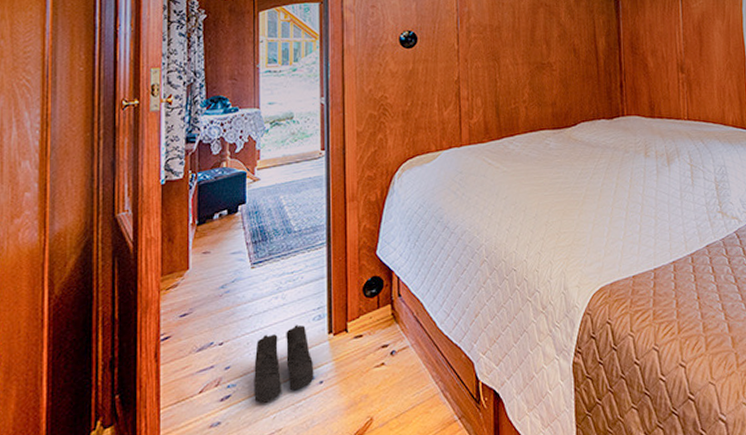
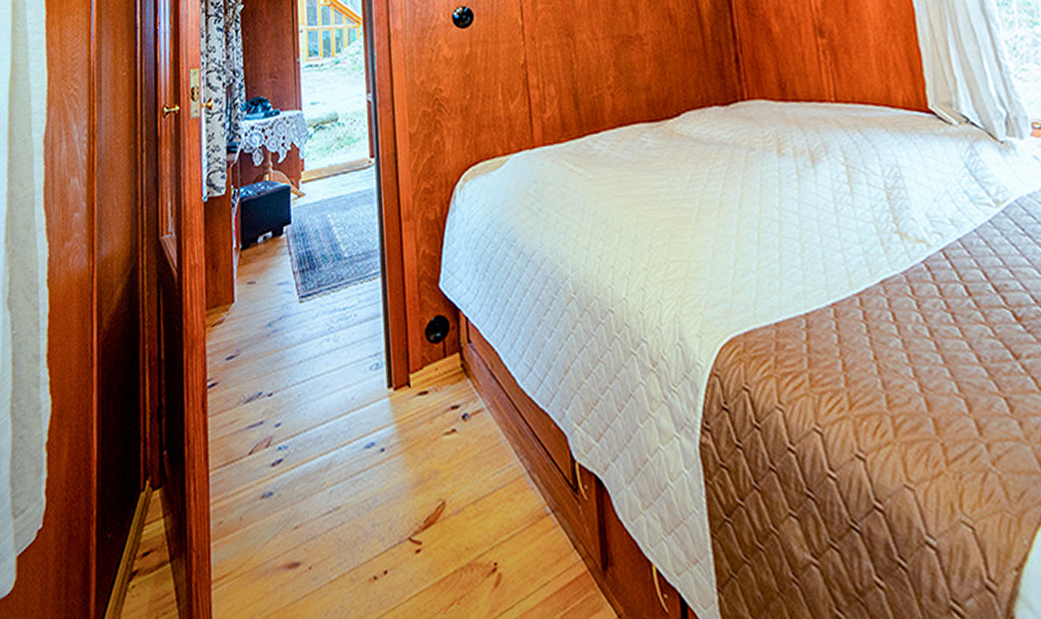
boots: present [253,325,314,403] -> none [306,375,374,472]

